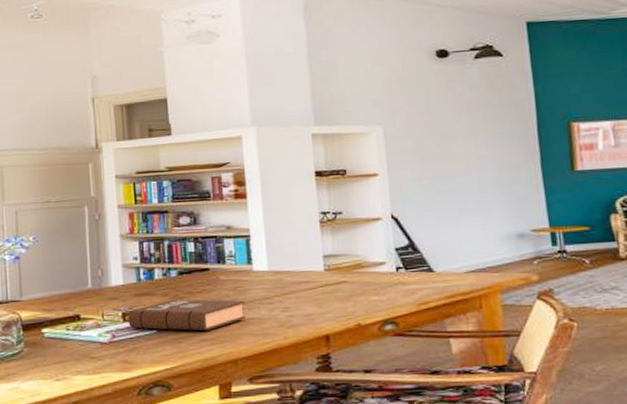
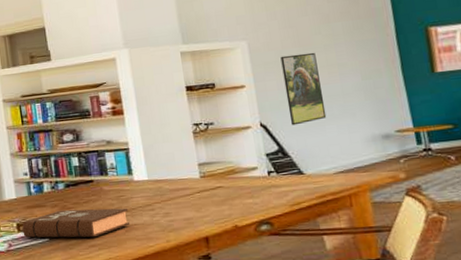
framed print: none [417,142,461,219] -> present [280,52,327,126]

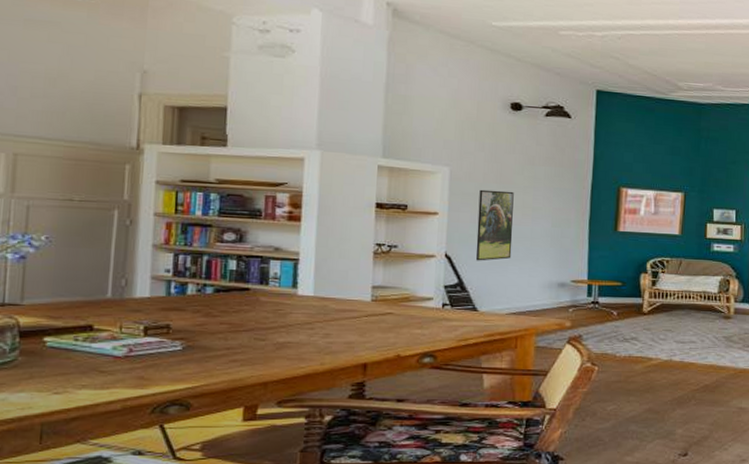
book: present [22,208,131,239] -> none [150,317,285,352]

